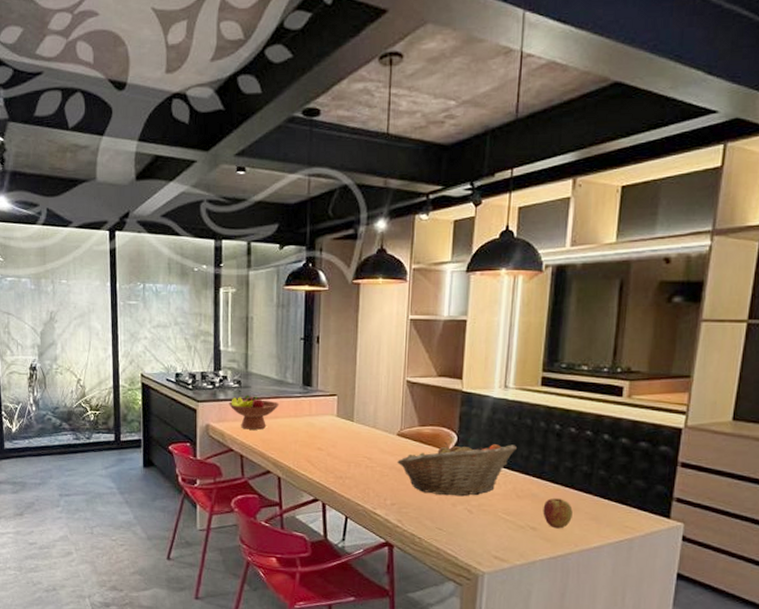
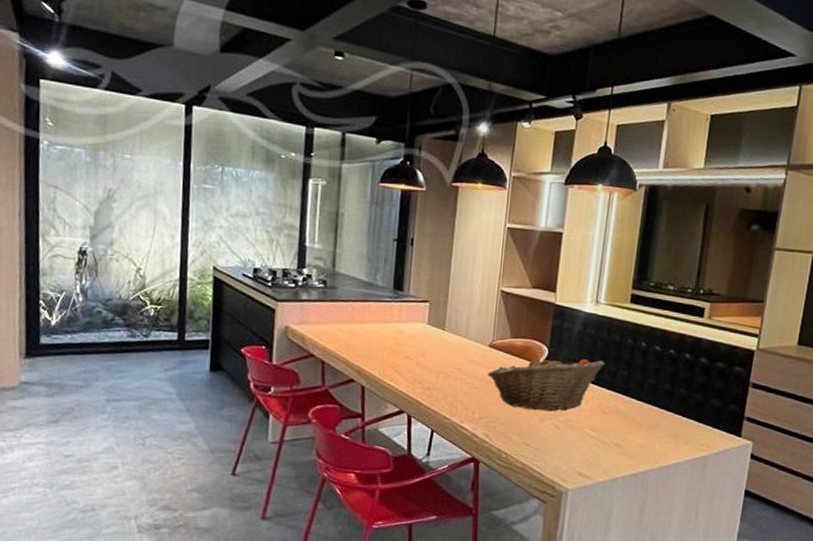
fruit bowl: present [228,394,280,430] -> none [311,296,368,335]
apple: present [543,498,573,529] -> none [626,415,654,446]

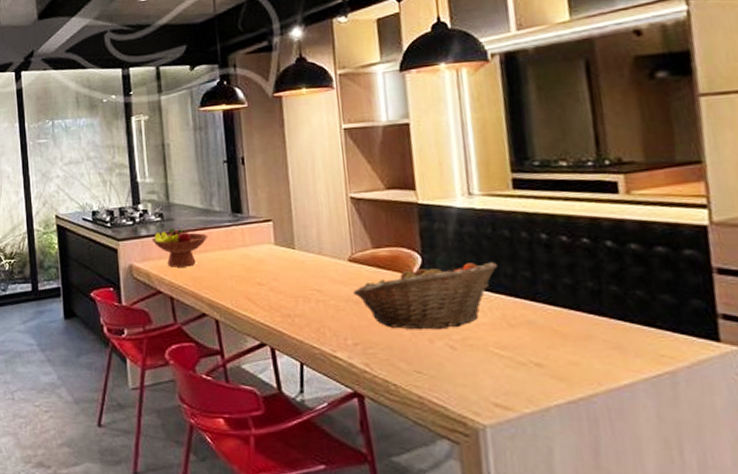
fruit bowl: none [311,296,368,335] -> present [151,228,209,267]

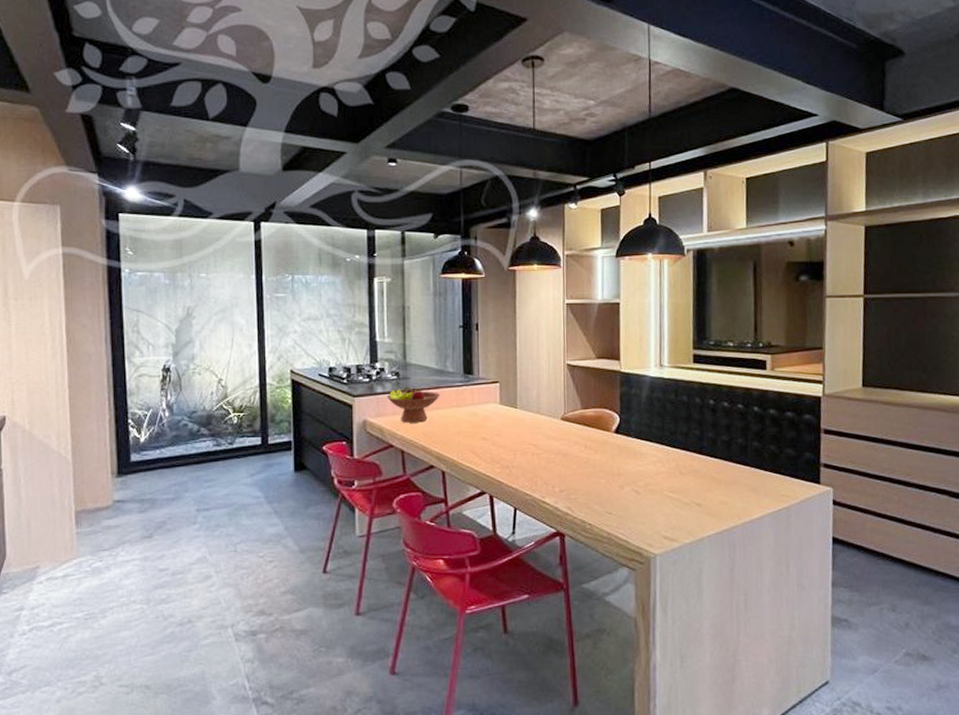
fruit basket: present [353,262,497,330] -> none [563,422,676,478]

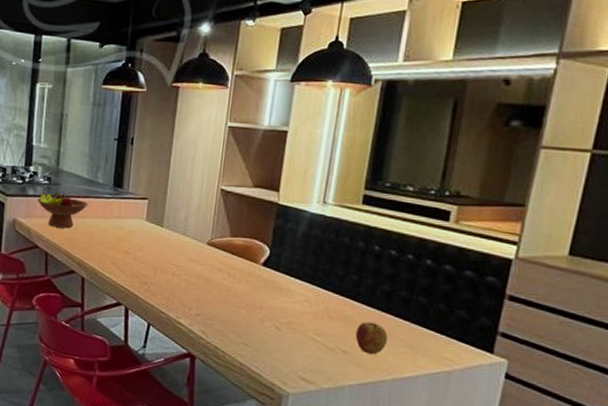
apple: none [705,472,733,503] -> present [355,322,388,355]

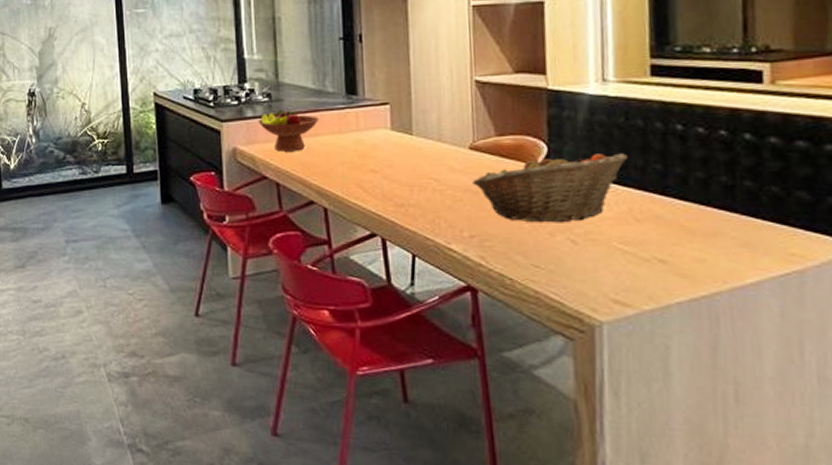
fruit basket: none [205,255,332,313] -> present [472,153,627,223]
apple: present [355,322,388,355] -> none [672,220,715,261]

